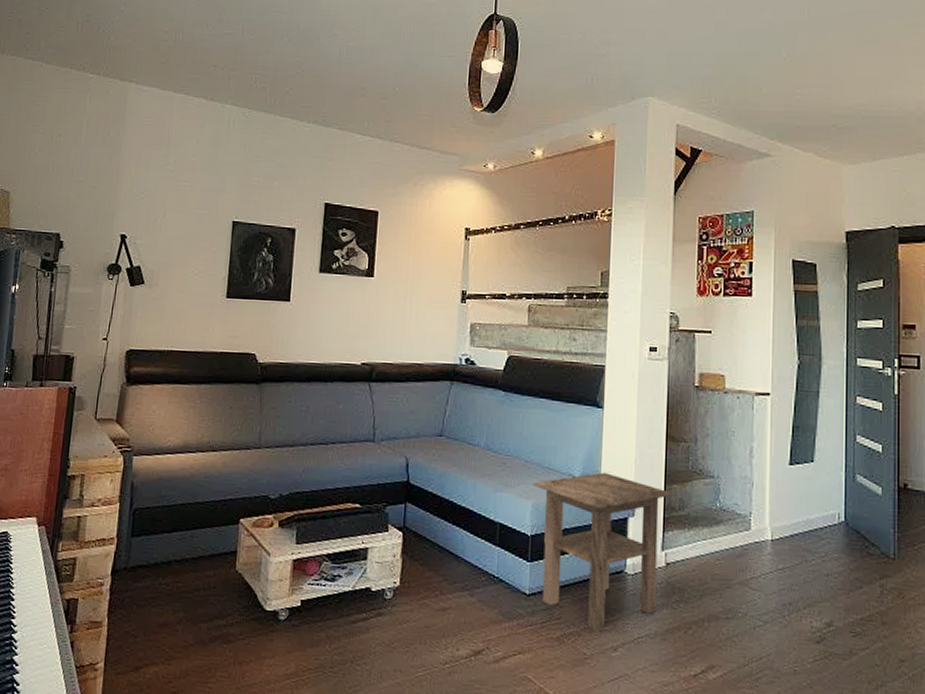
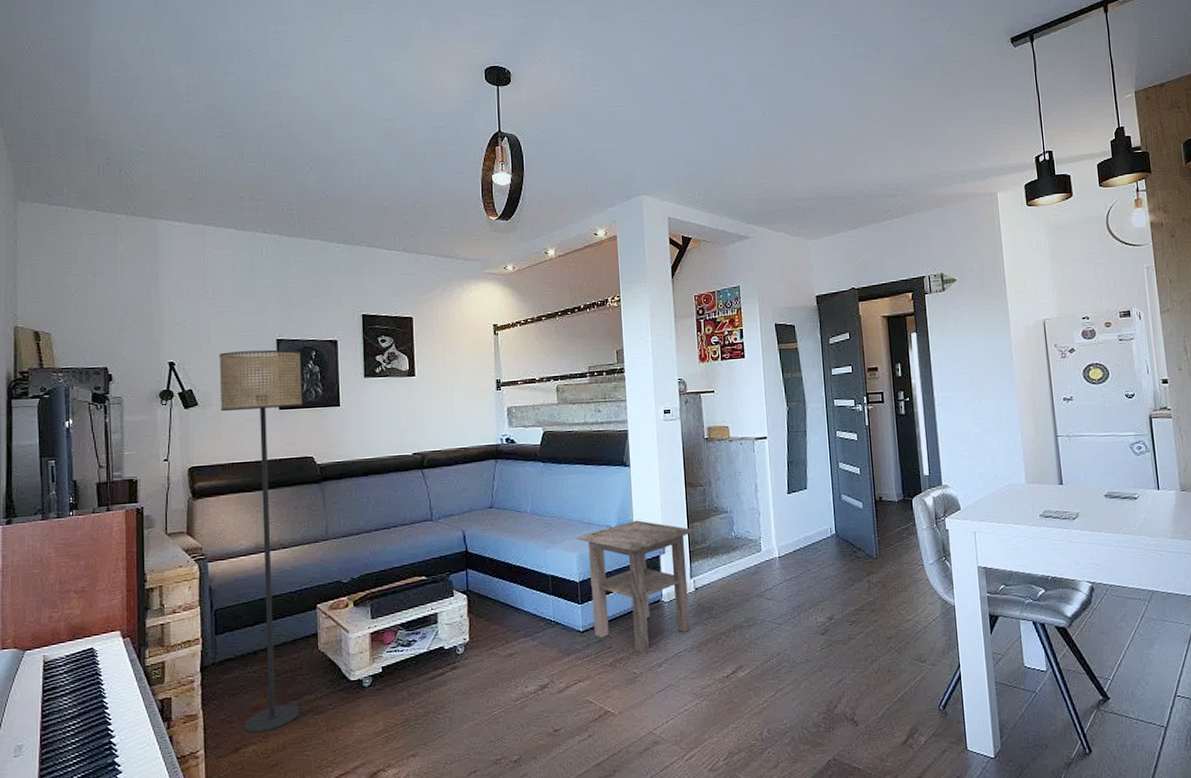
floor lamp: none [148,230,257,654] -> present [219,349,303,733]

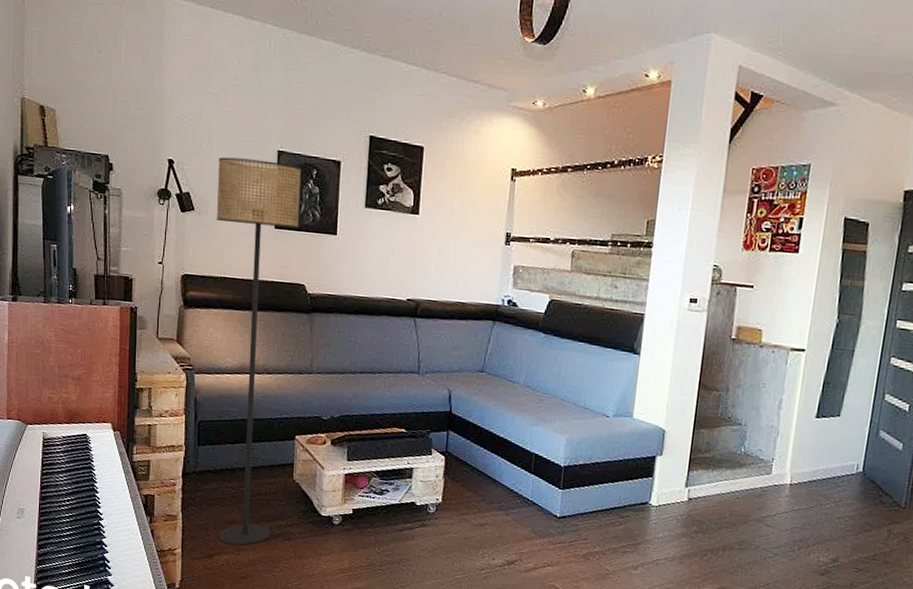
side table: present [576,520,695,653] -> none [567,414,701,552]

